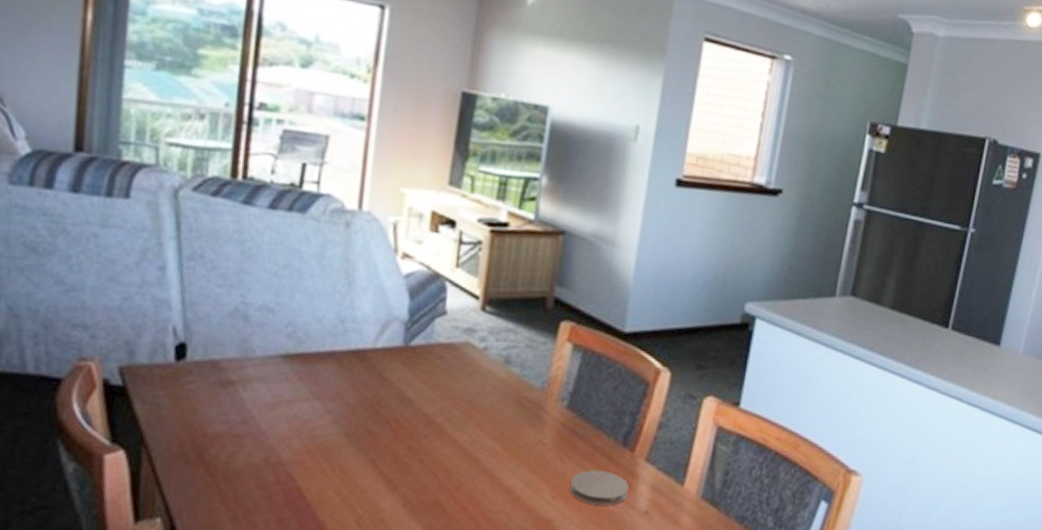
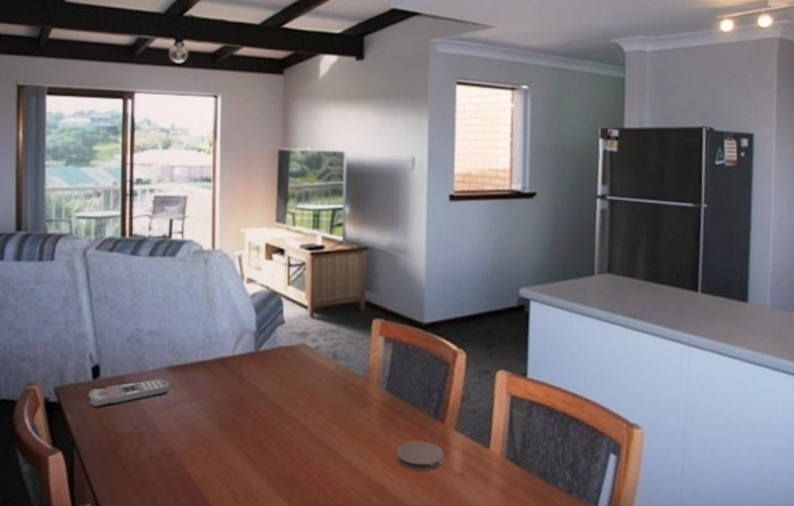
remote control: none [166,368,286,399] -> present [88,379,171,408]

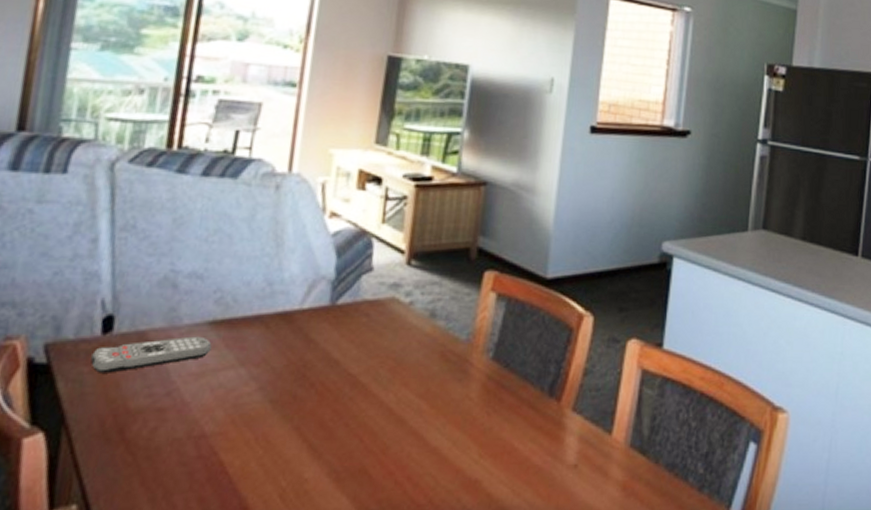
coaster: present [396,441,444,471] -> none [497,423,557,462]

